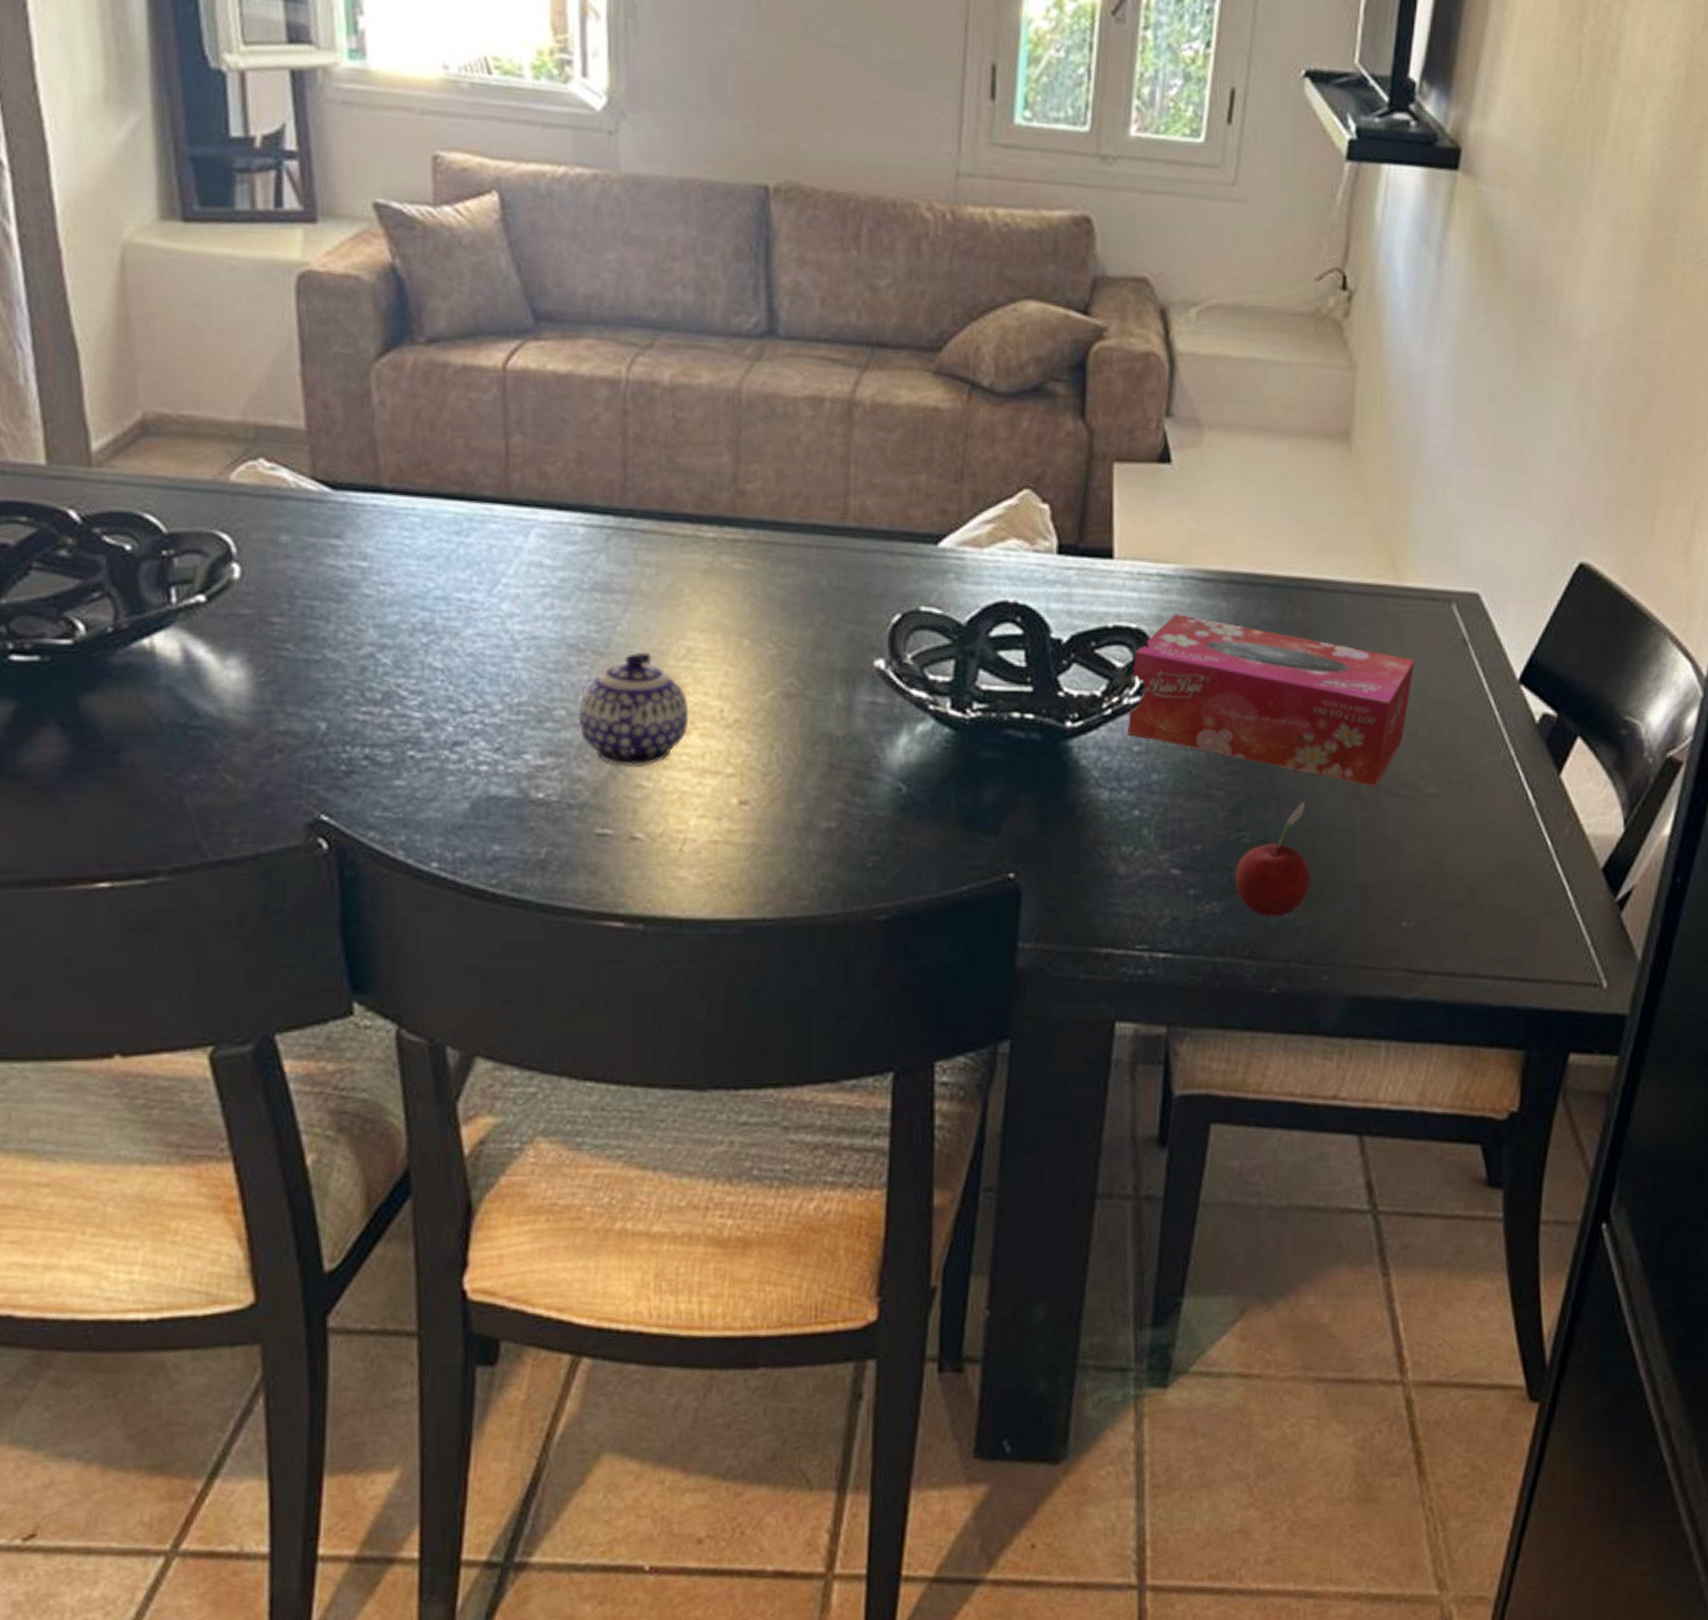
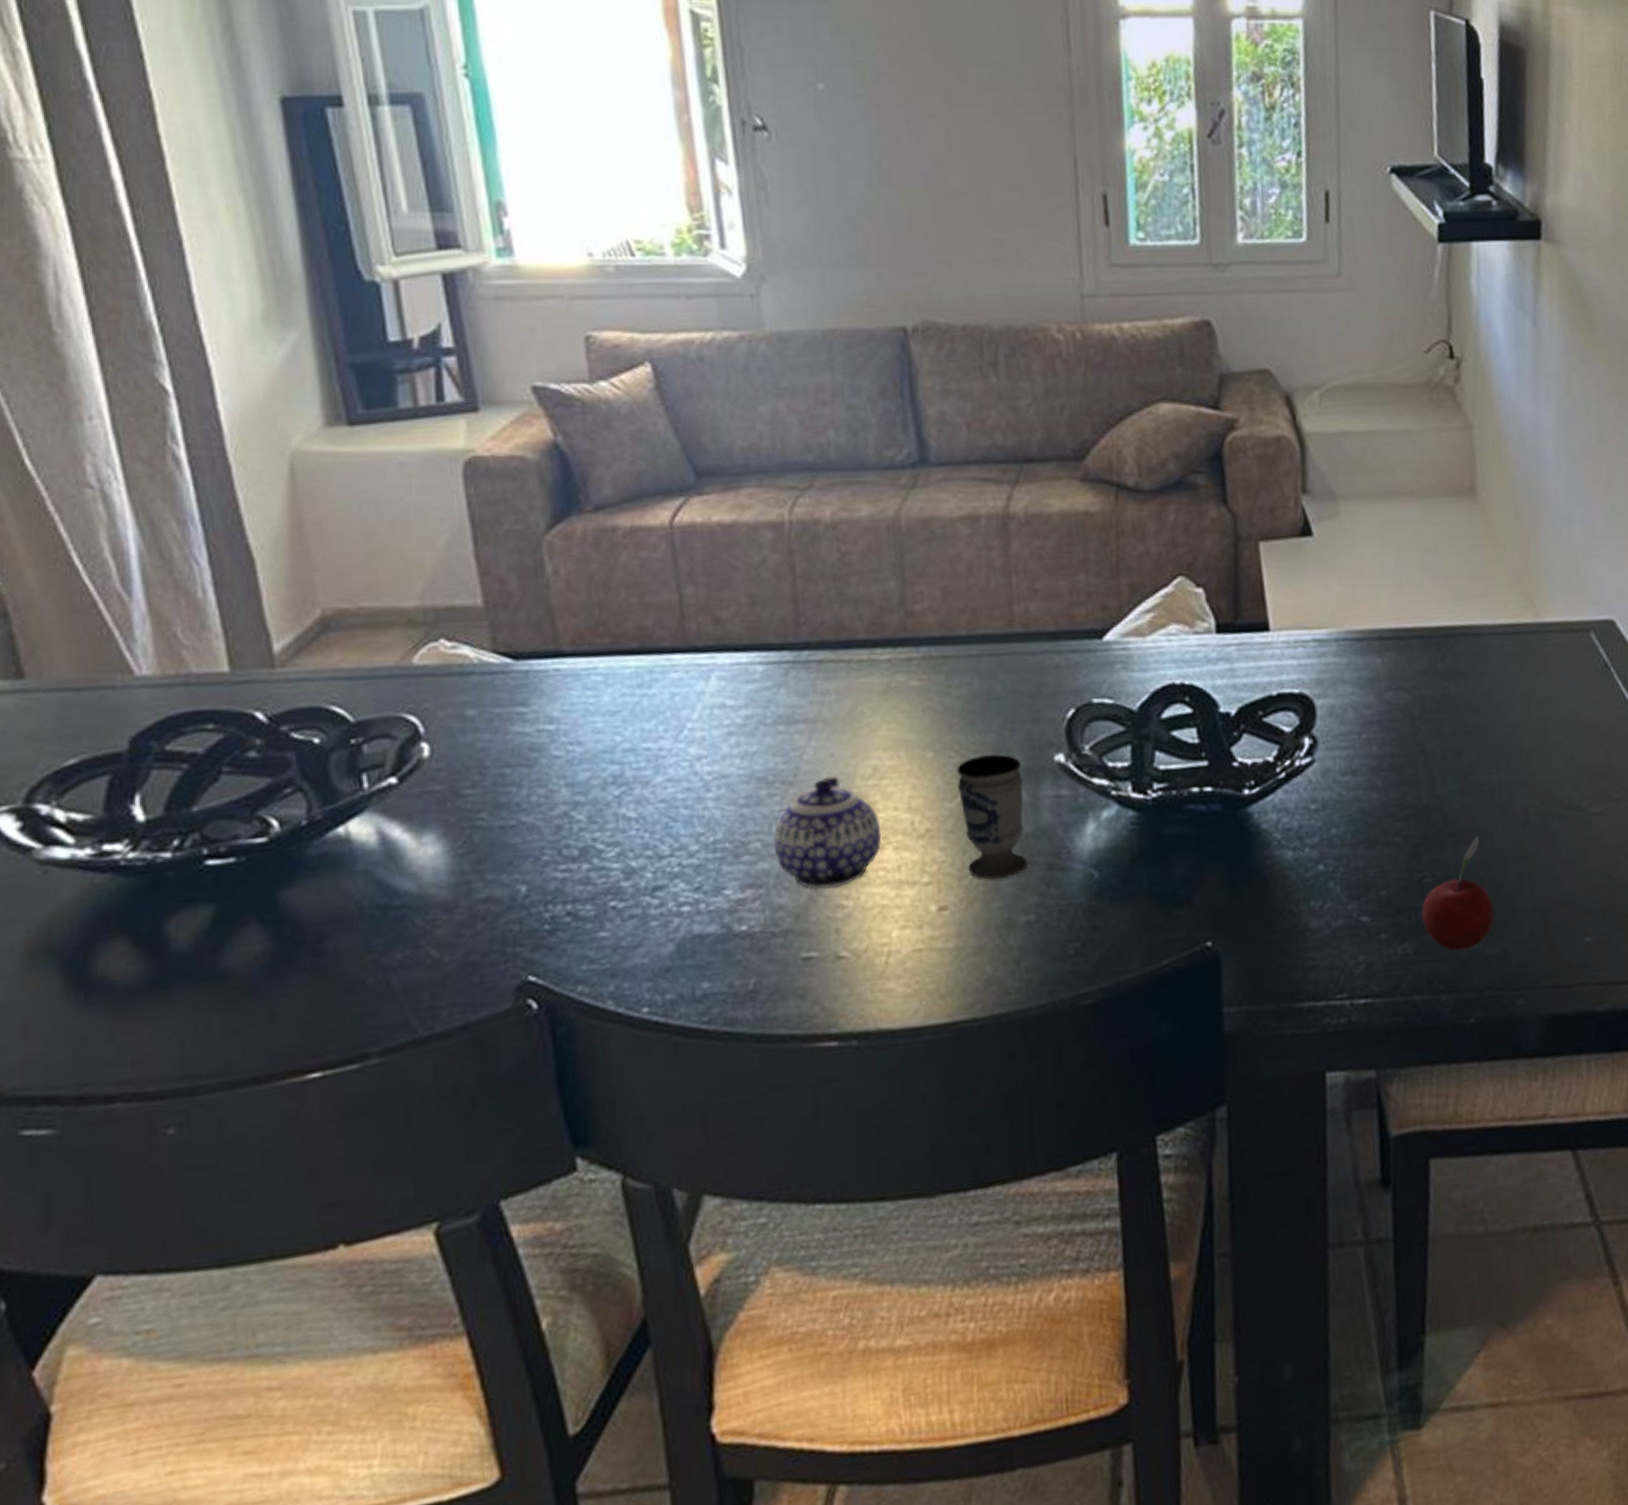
cup: none [772,650,840,780] -> present [957,753,1028,880]
tissue box: present [1127,614,1414,786] -> none [1300,674,1564,813]

